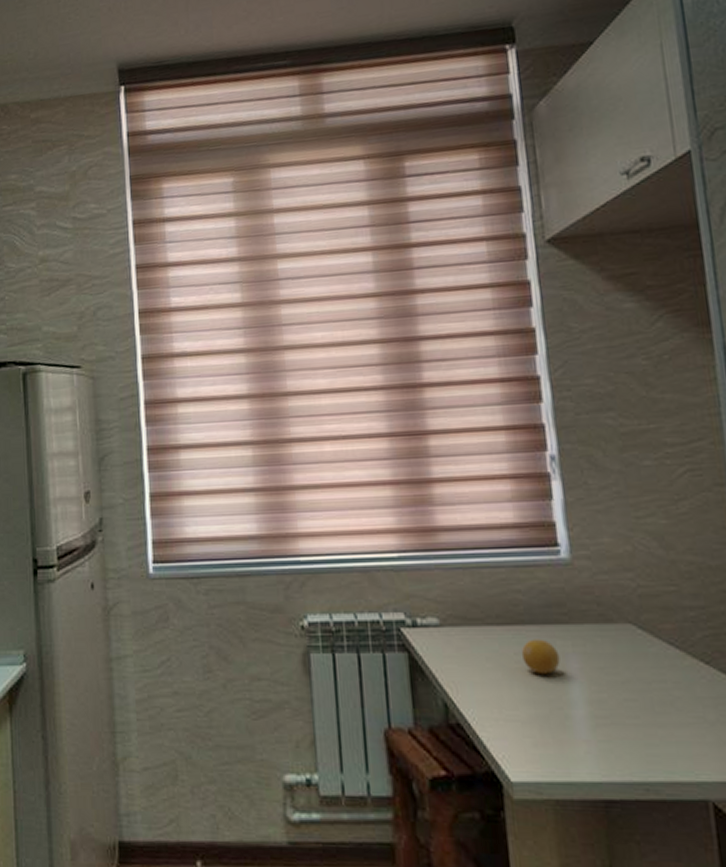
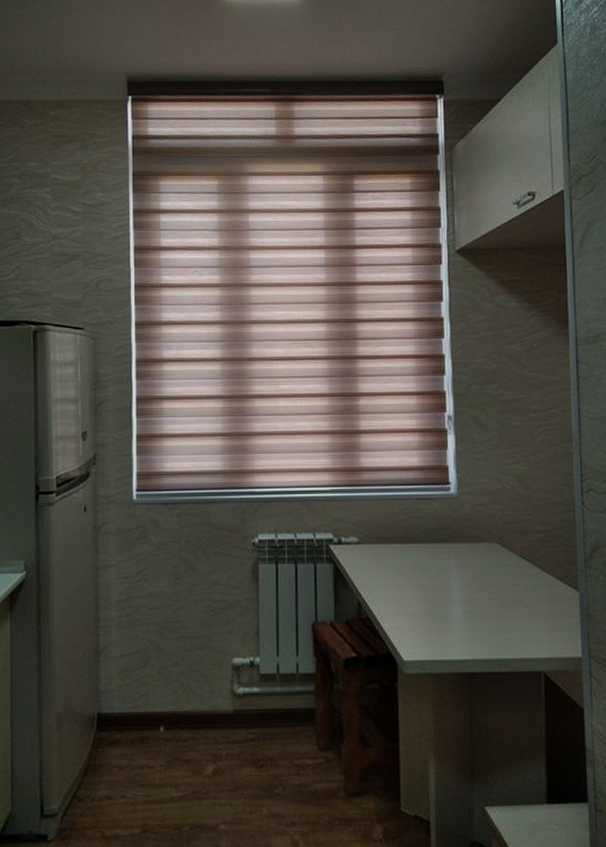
fruit: present [521,639,560,674] -> none [417,554,445,580]

